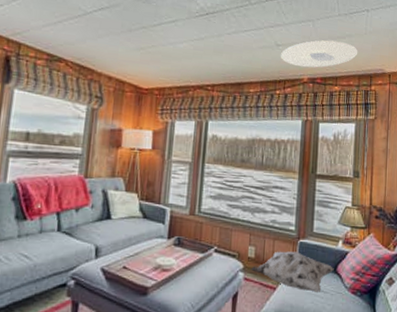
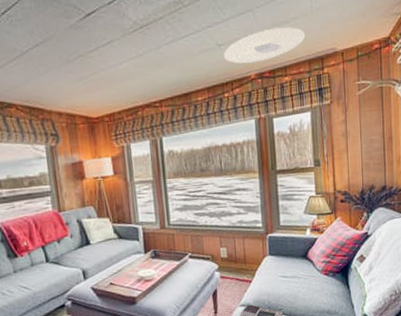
decorative pillow: present [251,251,334,293] -> none [226,245,305,280]

